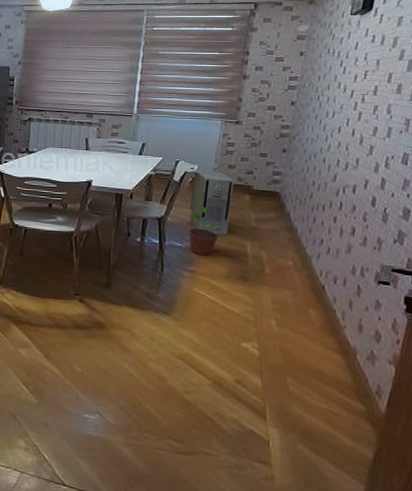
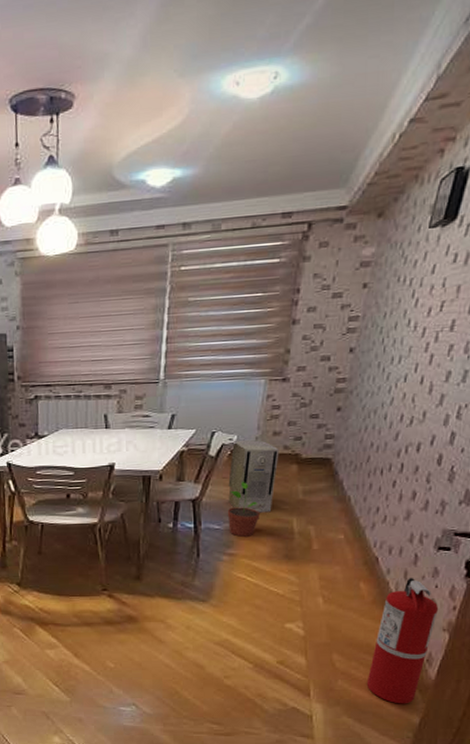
fire extinguisher: none [320,308,383,437] -> present [366,578,438,704]

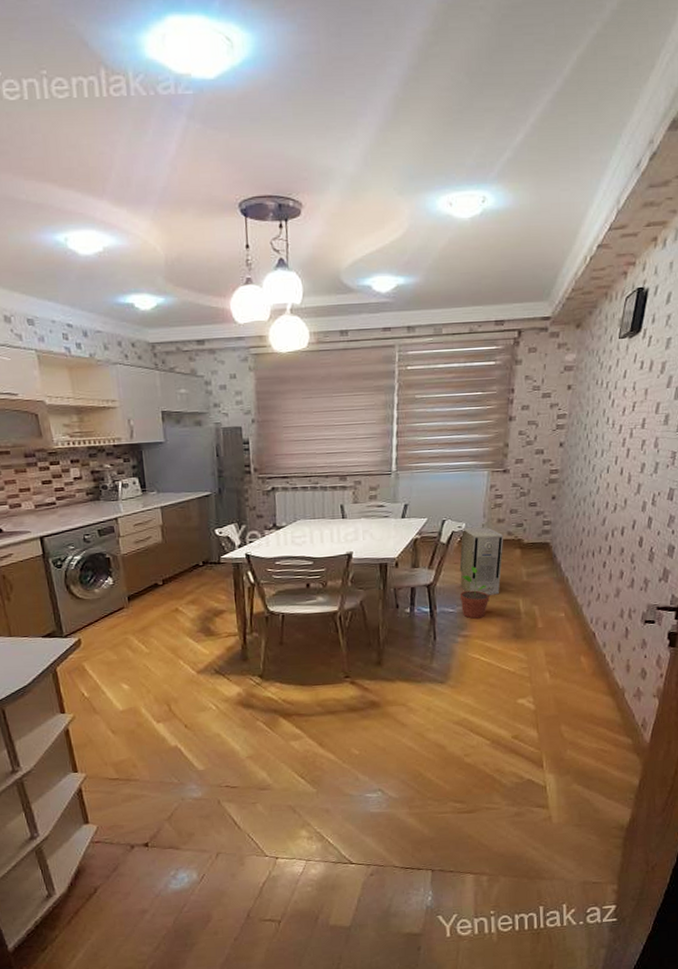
fire extinguisher: present [366,578,438,704] -> none [592,650,648,768]

